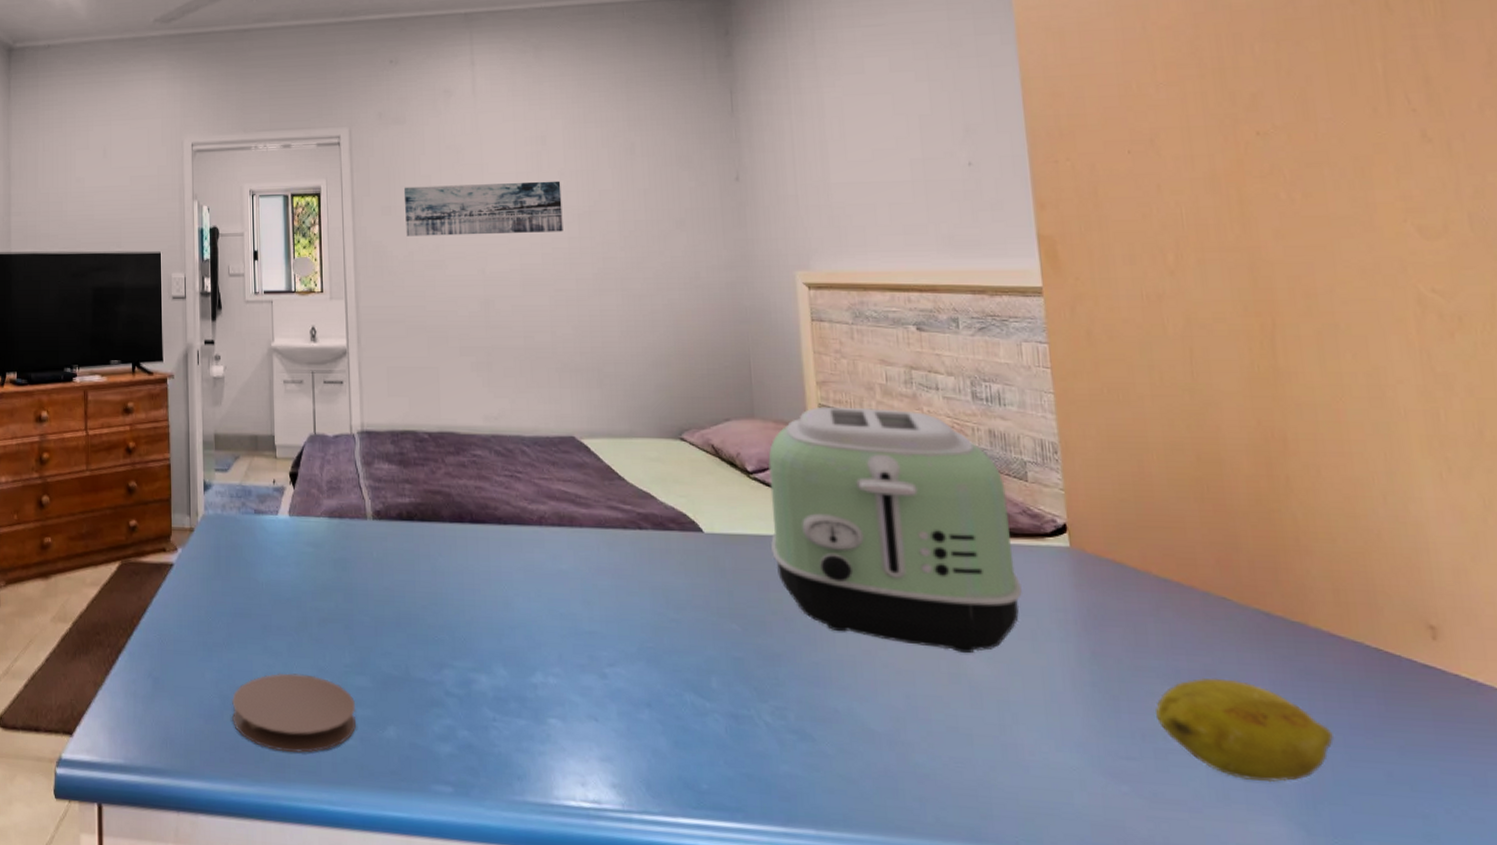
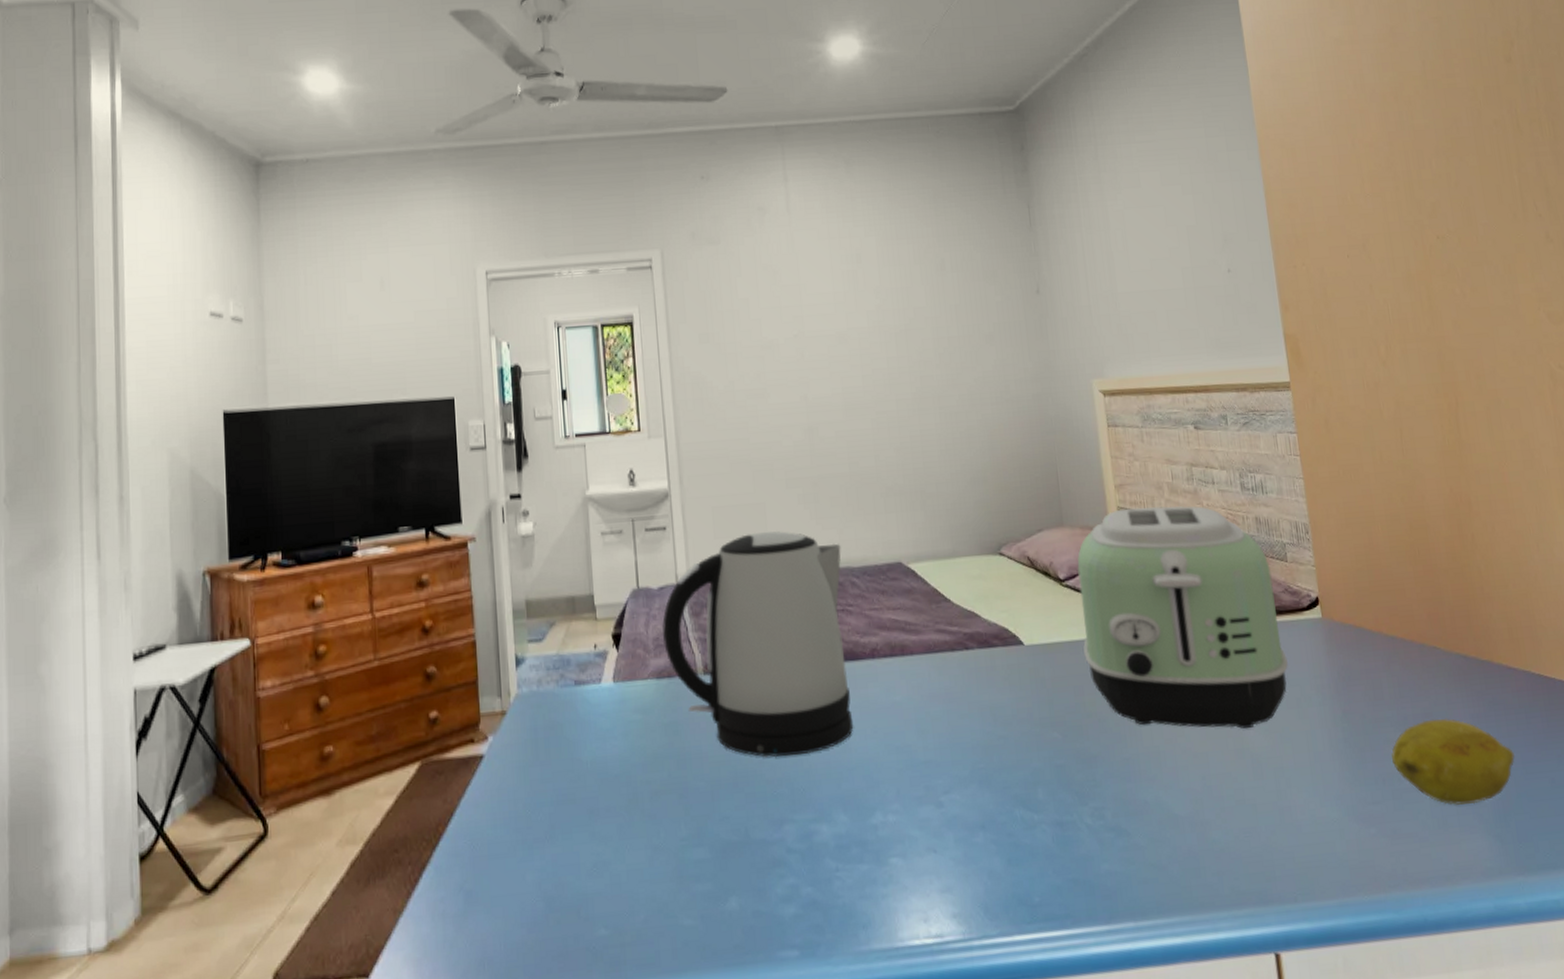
coaster: present [231,672,356,753] -> none [558,856,696,948]
kettle: none [336,394,518,607] -> present [662,530,854,758]
wall art: present [403,181,563,236] -> none [721,299,882,365]

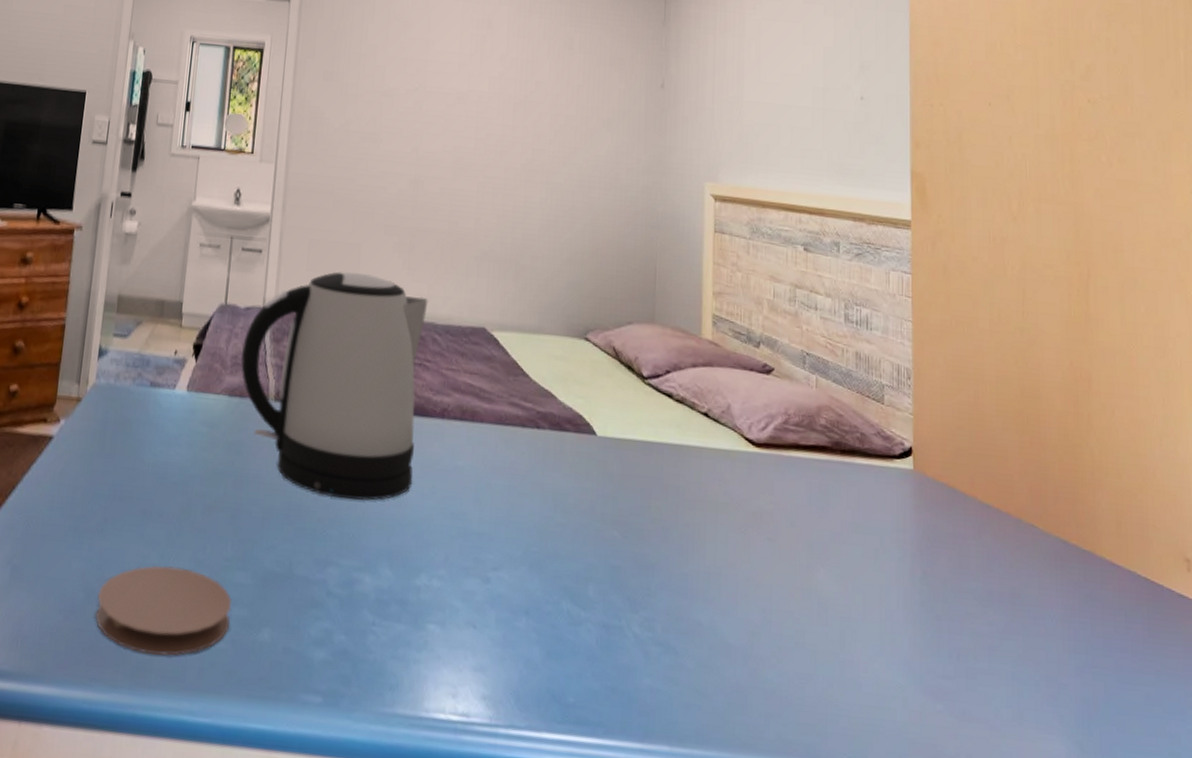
coaster: none [558,856,696,948] -> present [94,565,231,656]
toaster: present [1077,506,1288,729] -> none [657,317,870,570]
fruit: present [1391,718,1515,805] -> none [971,600,1107,703]

